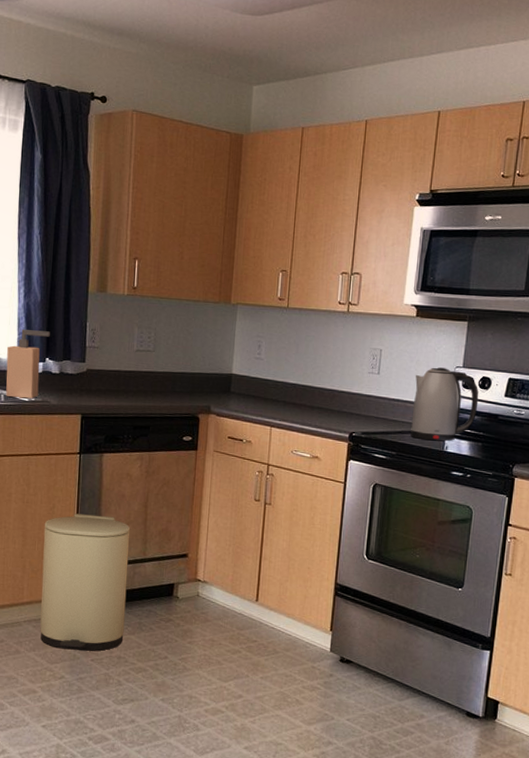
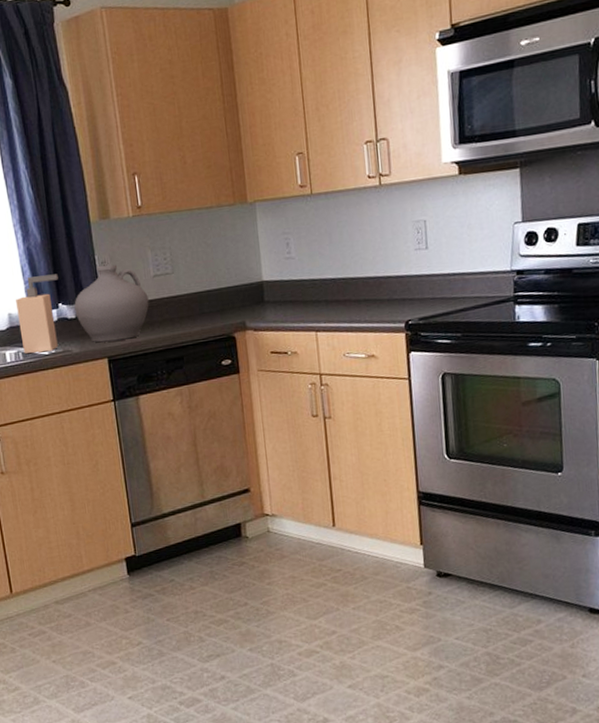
pedal bin: present [40,513,131,651] -> none [90,462,197,614]
ceramic jug: none [59,331,128,402] -> present [74,264,149,343]
kettle: present [410,367,479,442] -> none [470,226,547,314]

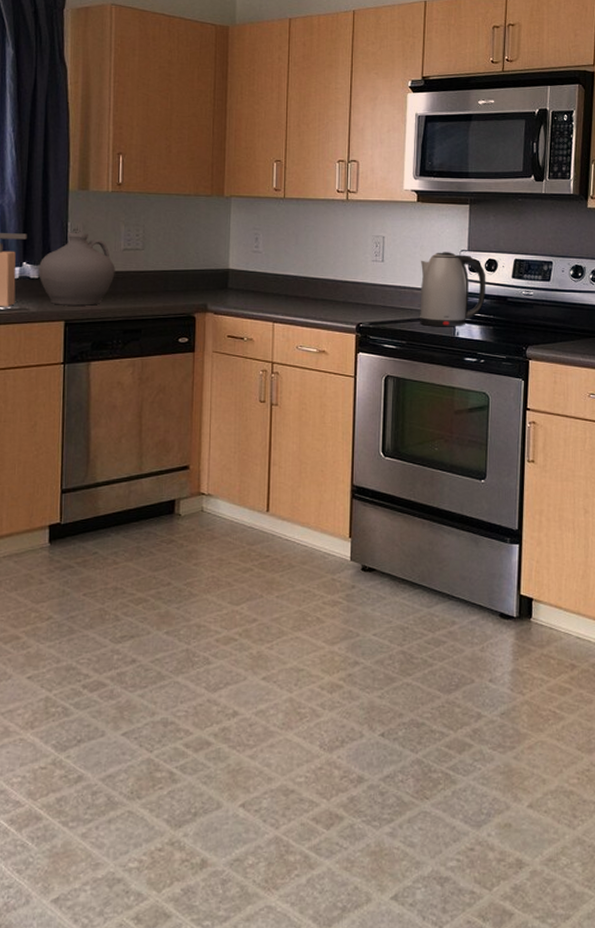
kettle: none [470,226,547,314] -> present [420,252,486,327]

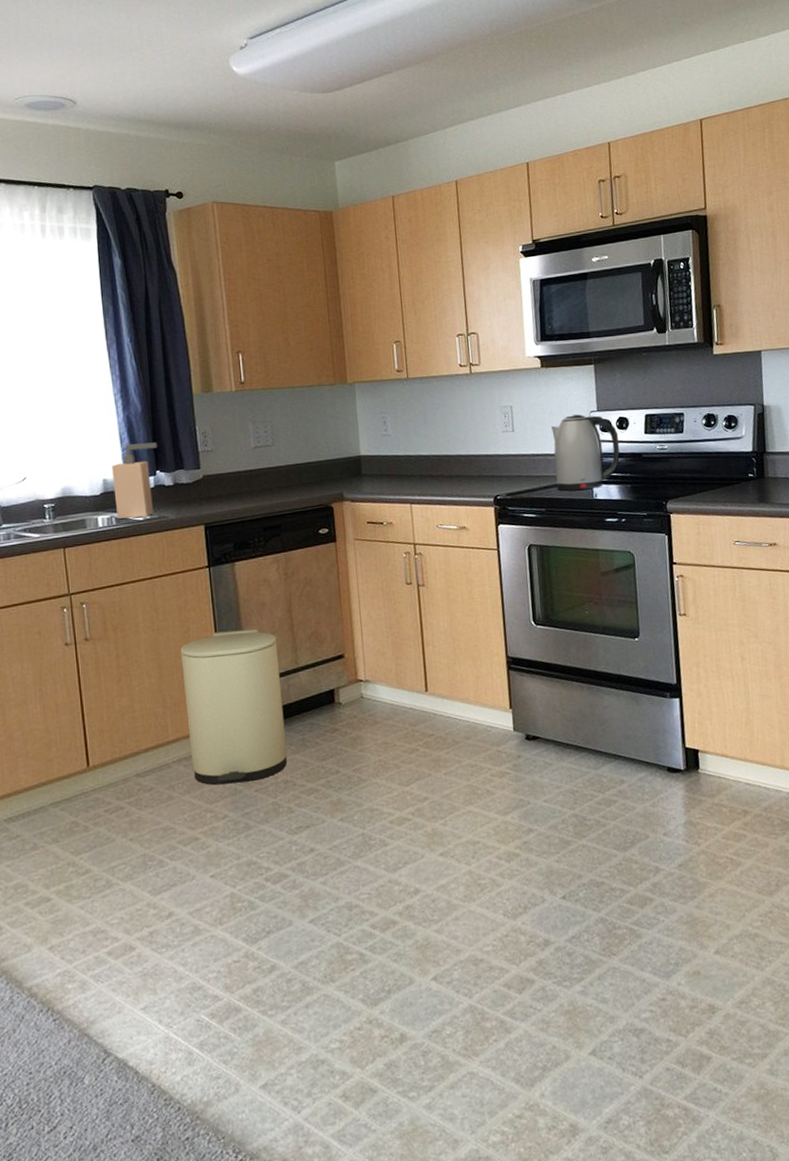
pedal bin: none [22,430,124,585] -> present [180,628,287,785]
ceramic jug: present [39,232,115,306] -> none [172,435,249,510]

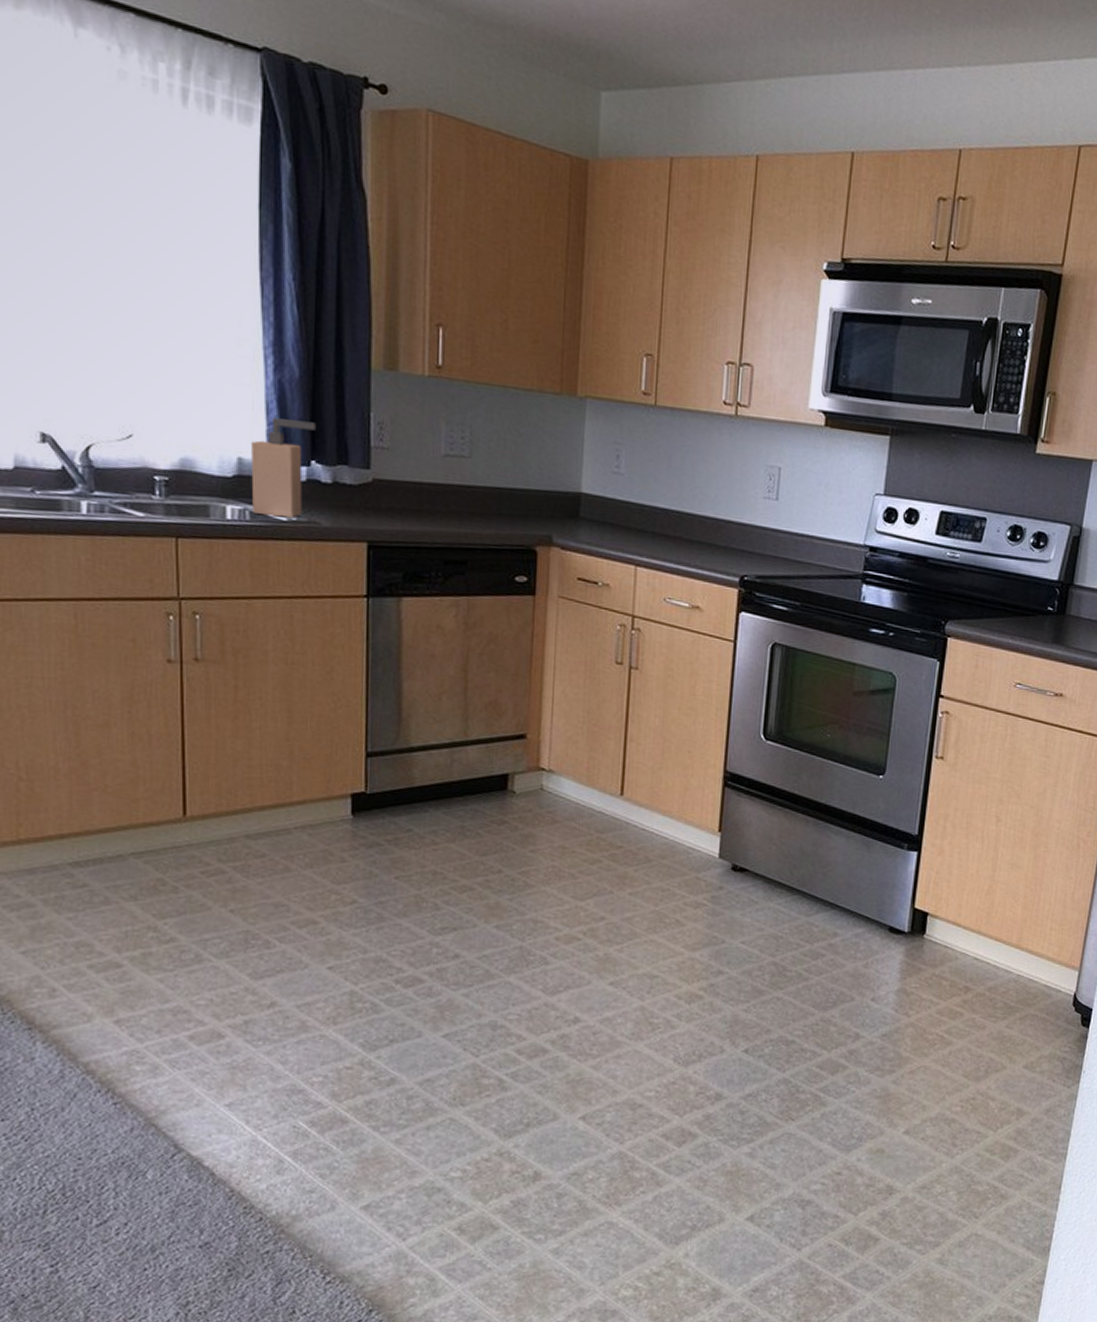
pedal bin: present [180,628,287,785] -> none [318,680,445,866]
kettle: present [551,414,620,491] -> none [818,493,904,591]

